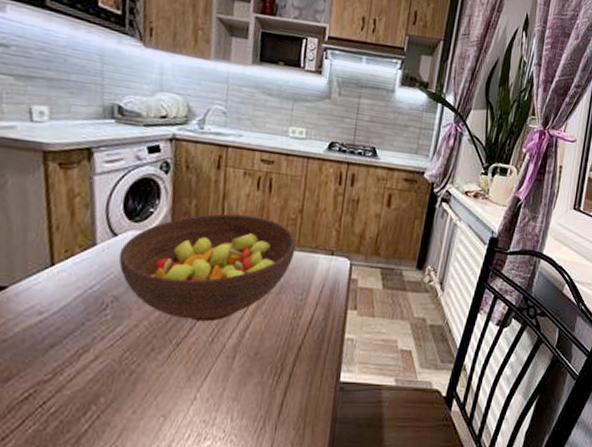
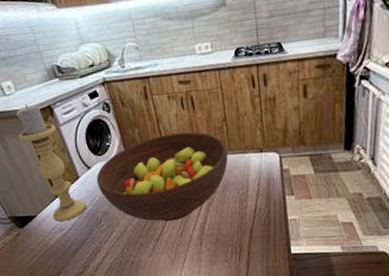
candle holder: none [27,139,94,301] -> present [16,104,87,222]

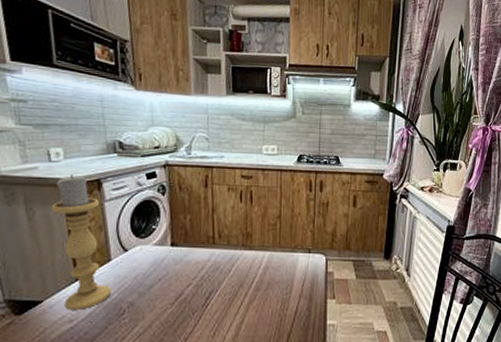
fruit bowl: present [96,132,229,222] -> none [130,225,278,319]

